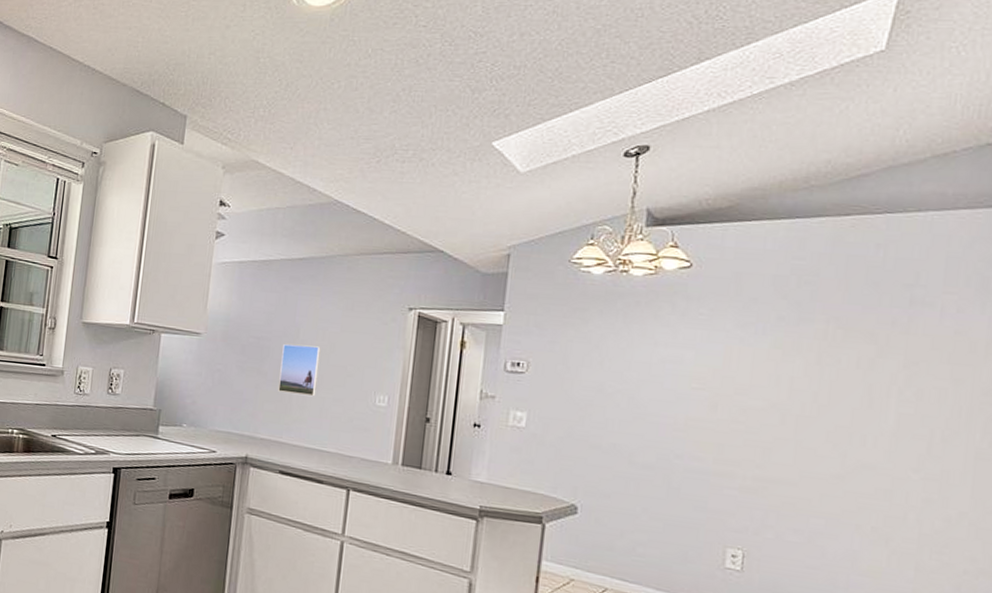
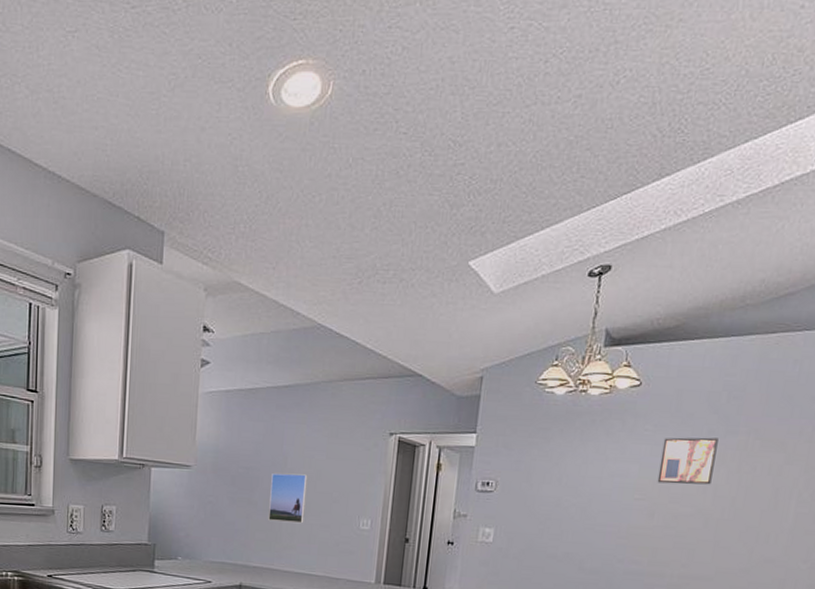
wall art: none [718,323,790,377] -> present [657,437,719,485]

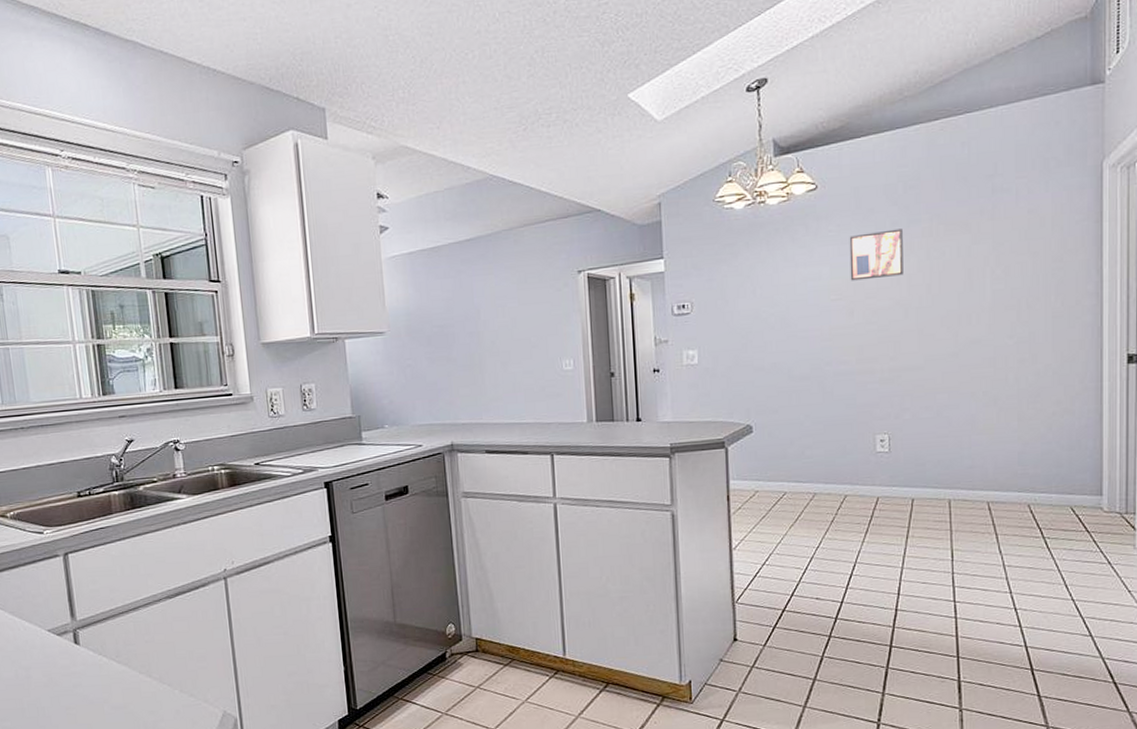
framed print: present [268,473,308,524] -> none [467,324,506,375]

